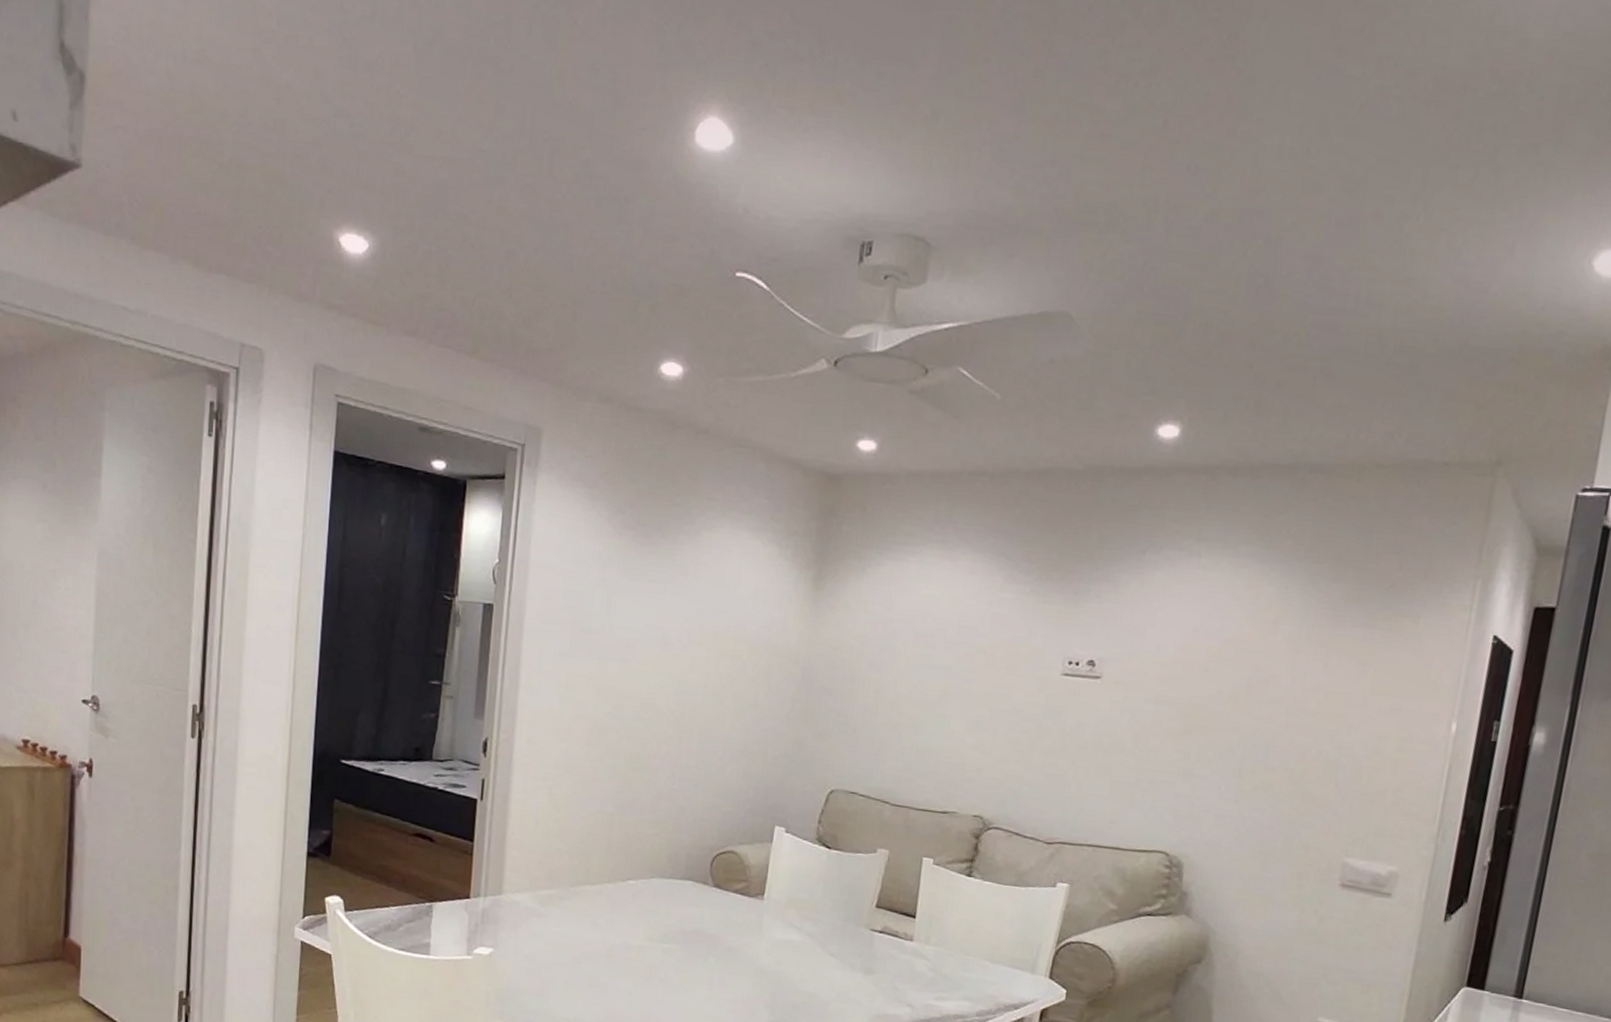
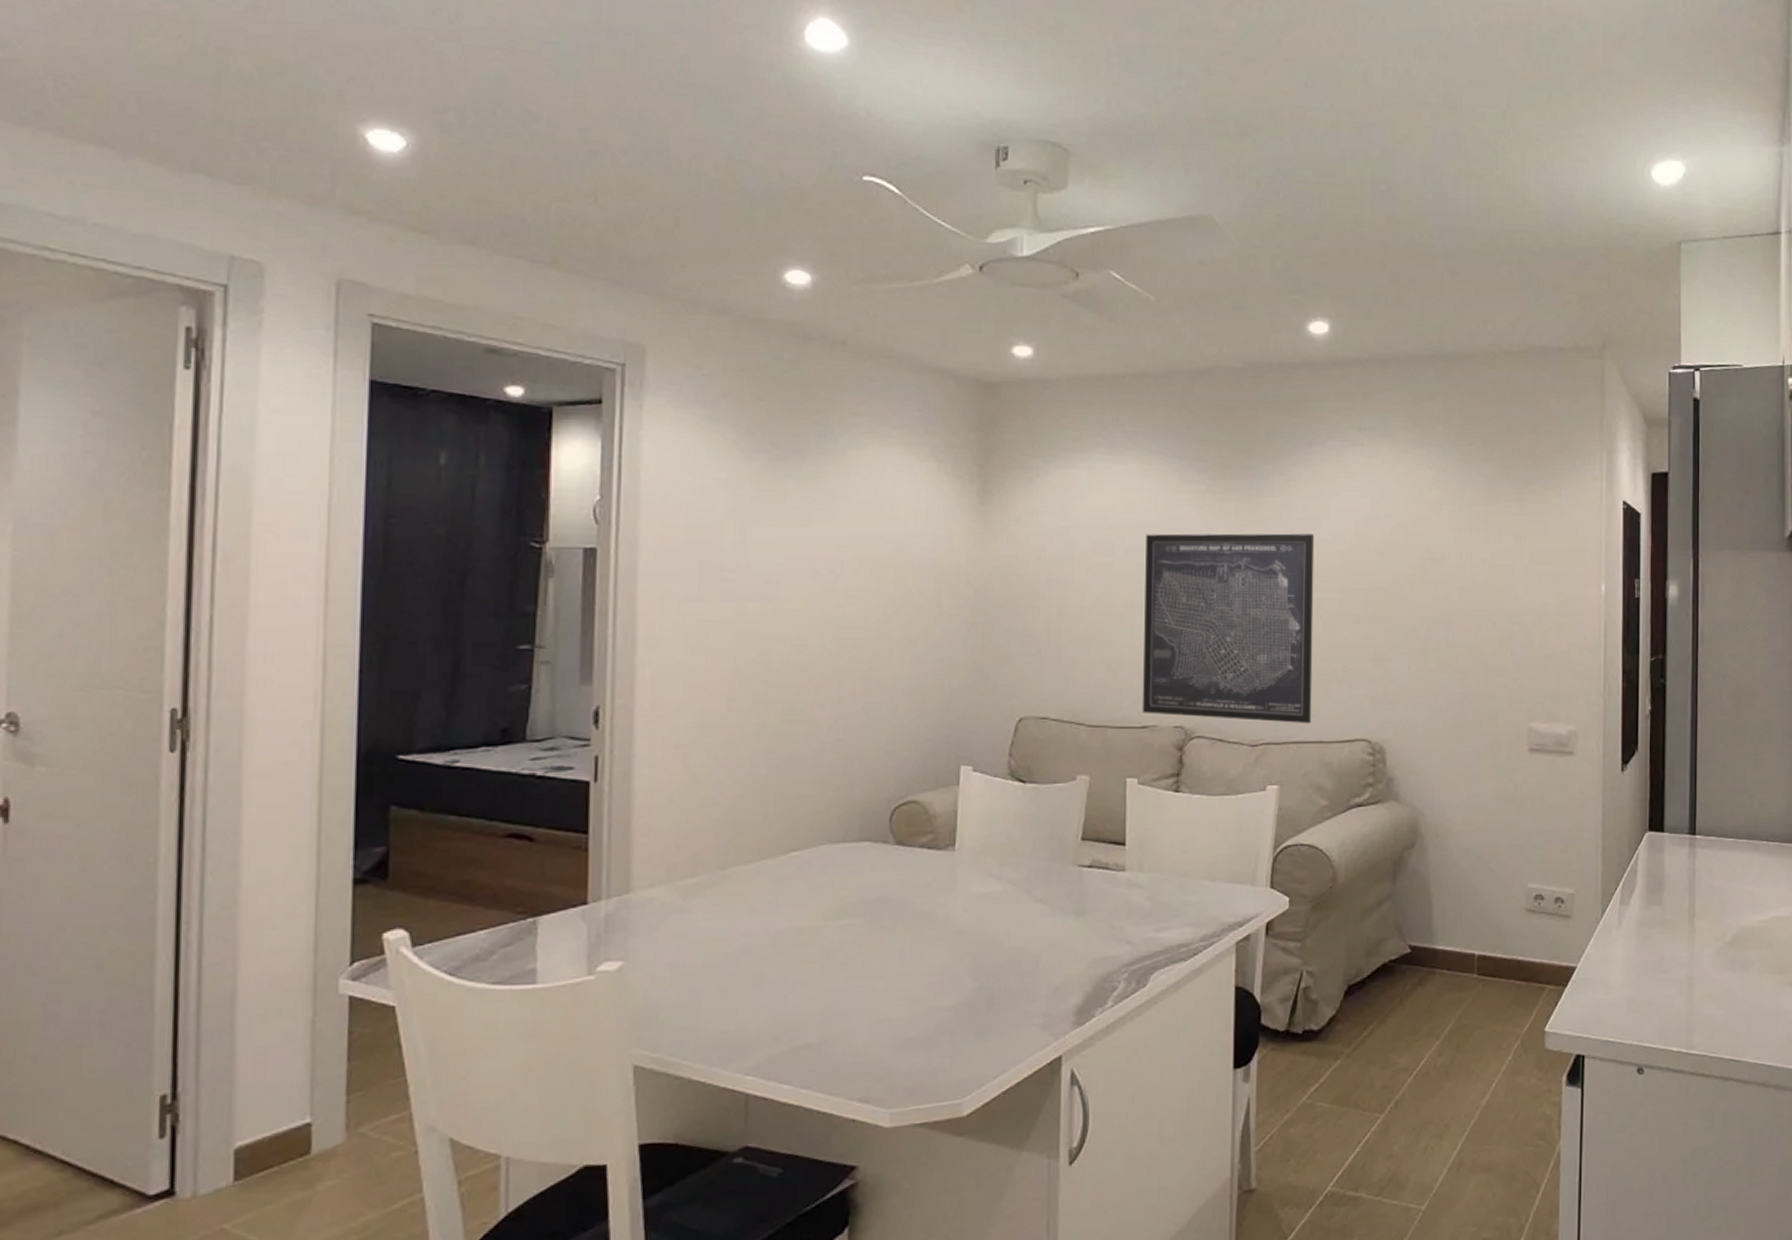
wall art: none [945,630,1137,830] -> present [1143,533,1315,724]

